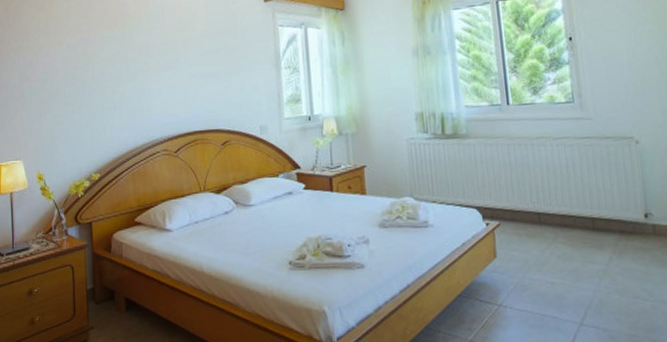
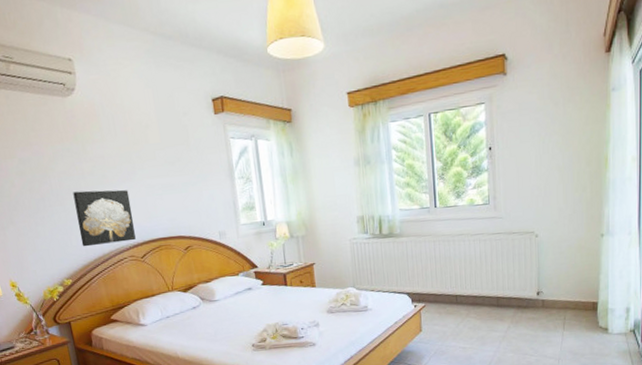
wall art: none [114,78,172,138] -> present [73,189,136,247]

